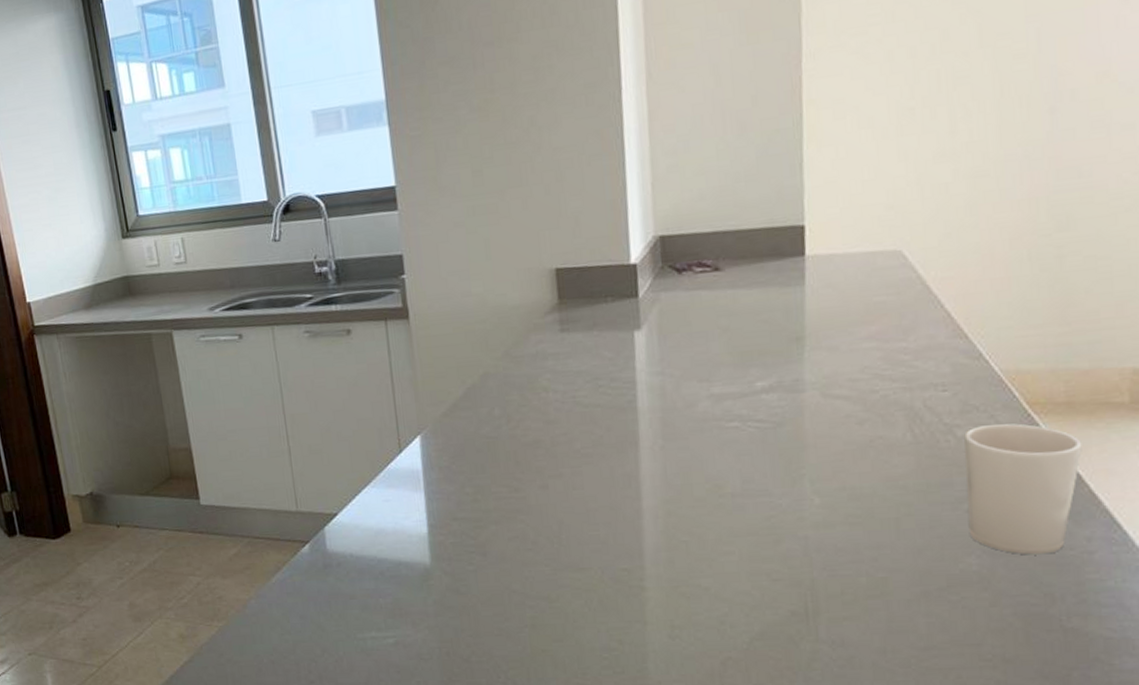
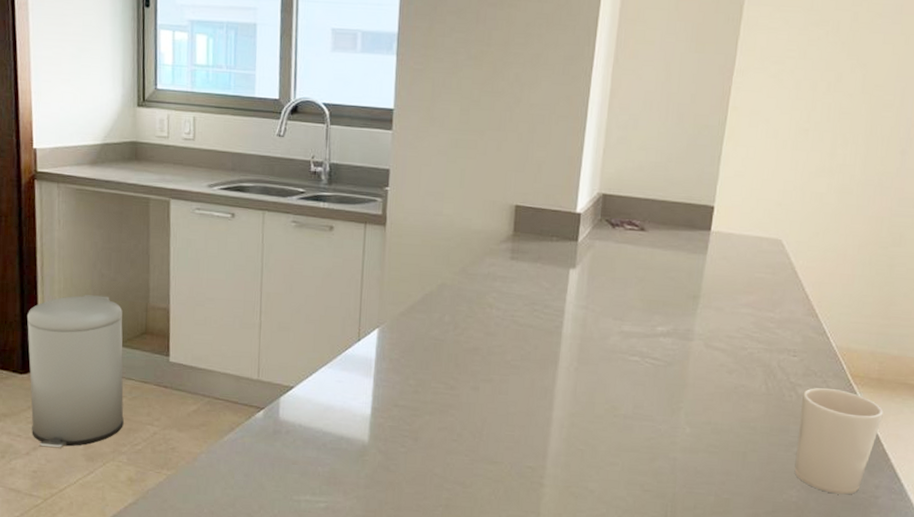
pedal bin: none [50,445,165,613] -> present [27,295,124,448]

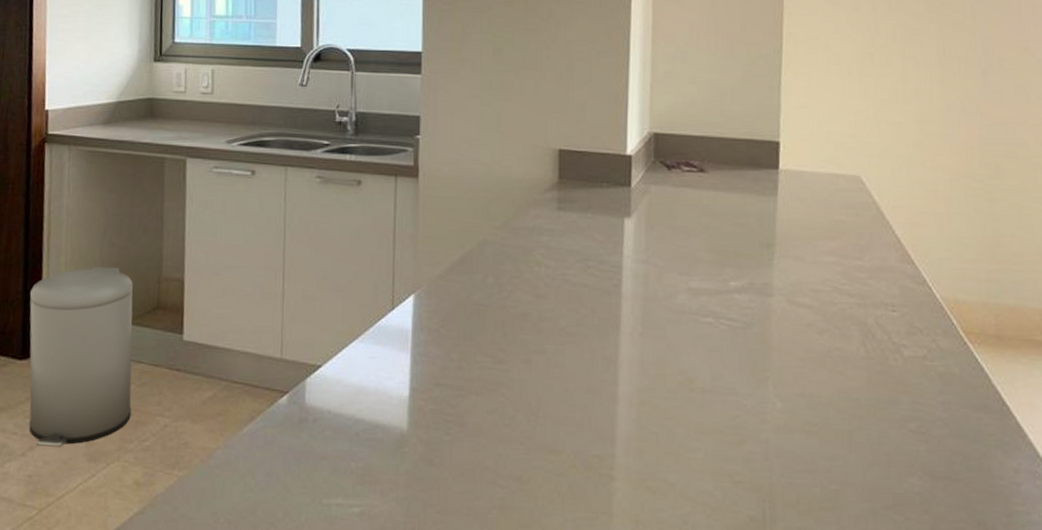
mug: present [794,387,884,495] -> none [909,347,1010,482]

